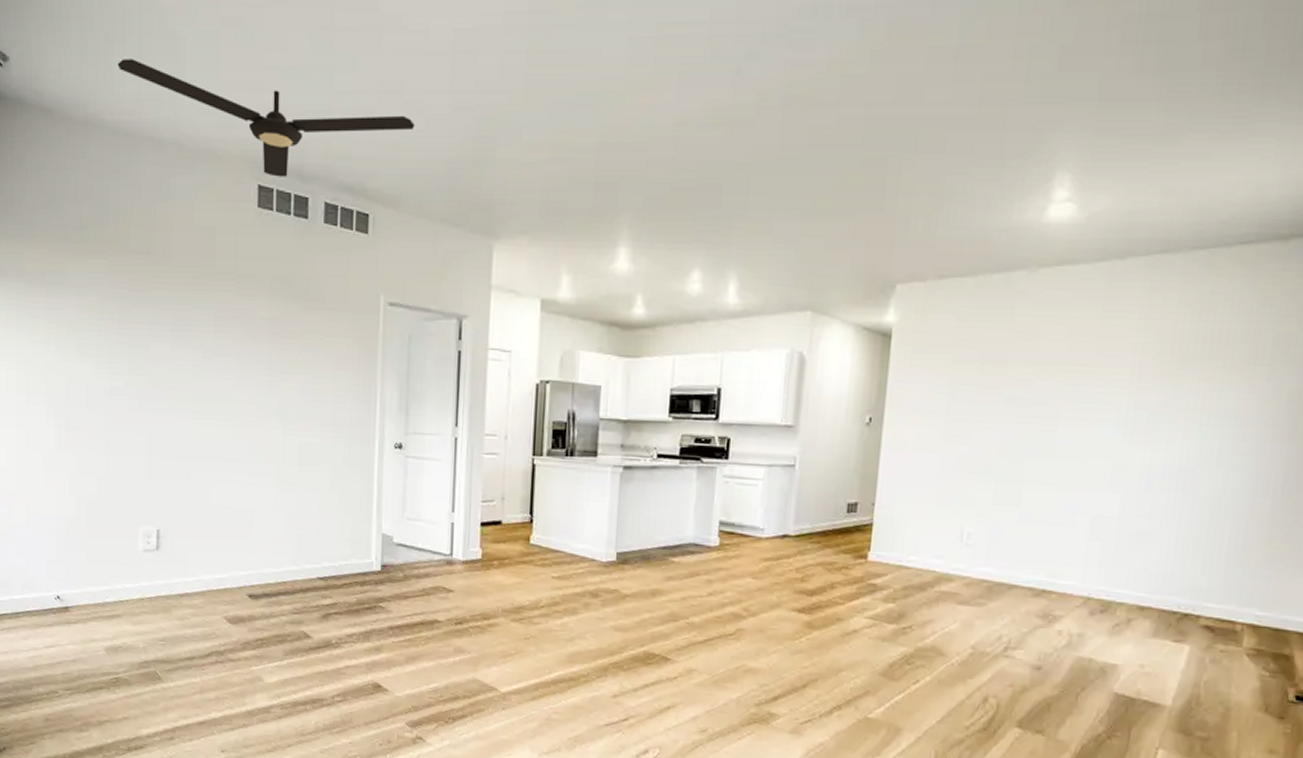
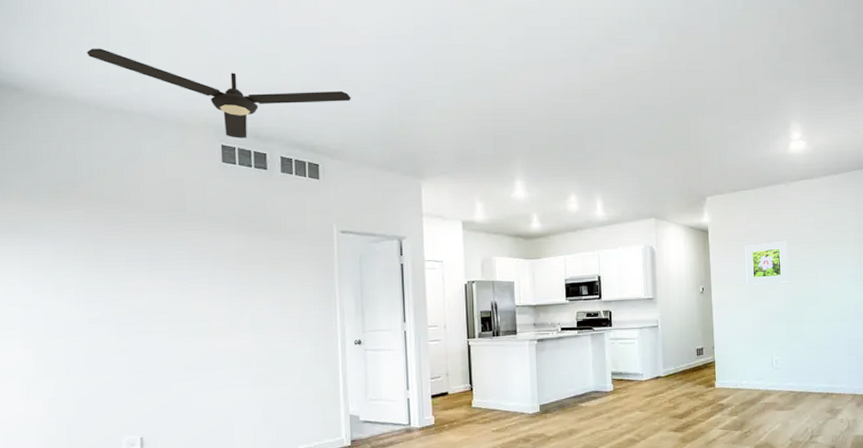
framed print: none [940,357,1017,421] -> present [745,240,788,285]

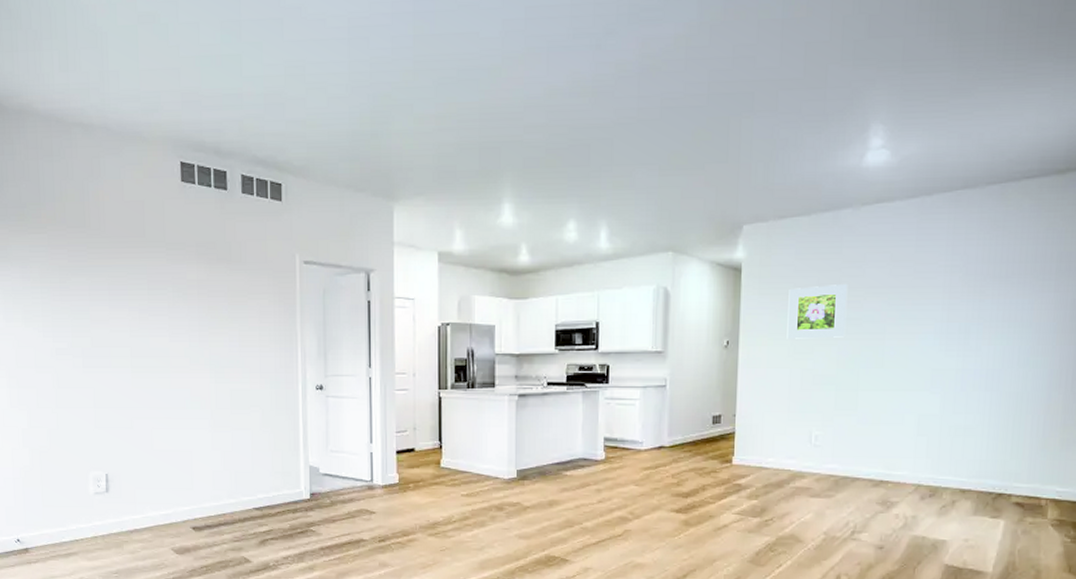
ceiling fan: present [86,48,351,138] -> none [46,53,318,154]

